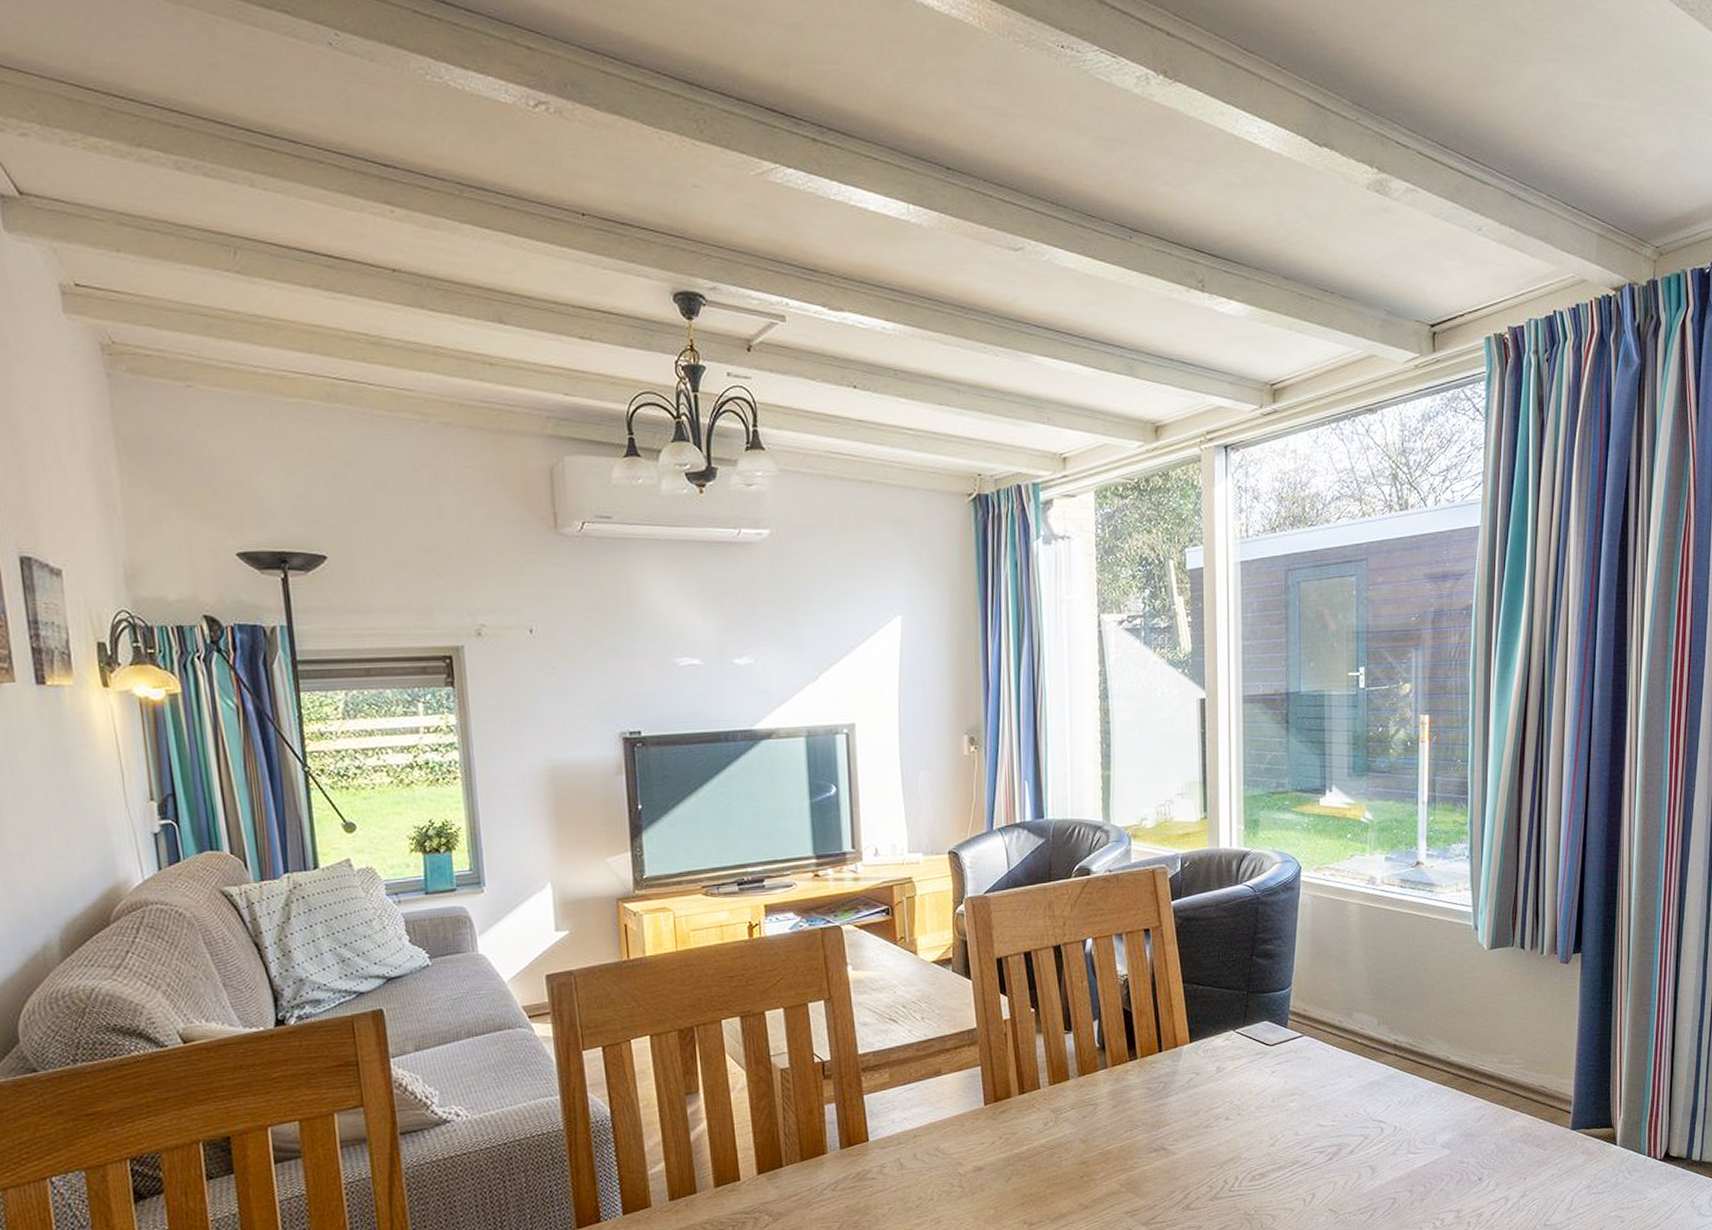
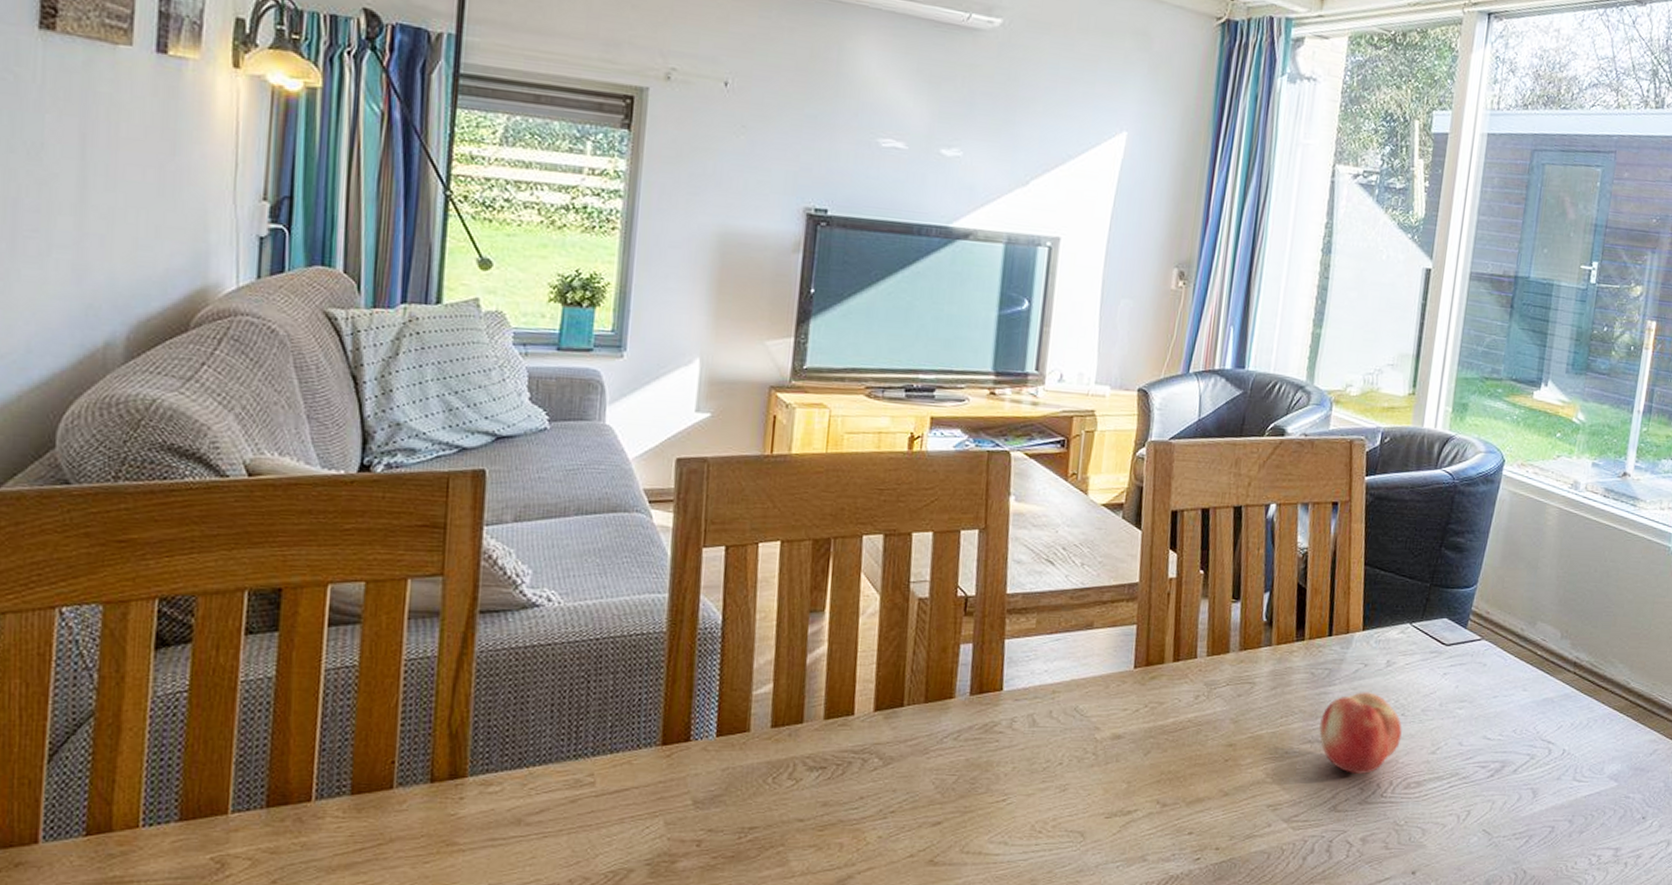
fruit: none [1163,1098,1240,1174] -> present [1319,692,1402,774]

